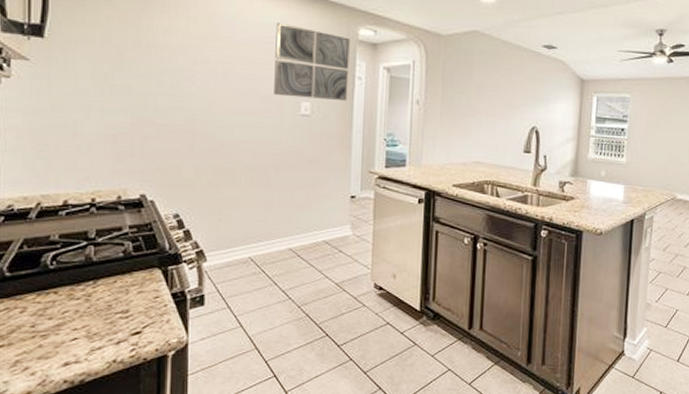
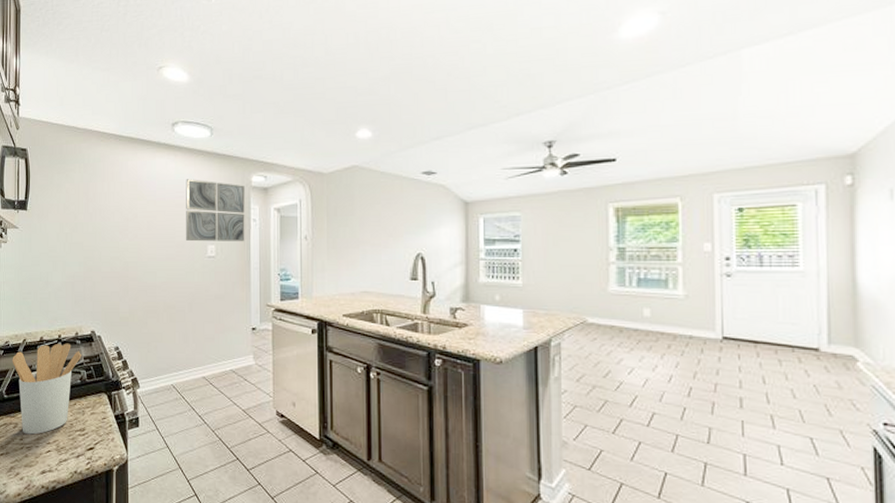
utensil holder: none [18,208,125,320] -> present [12,343,81,435]

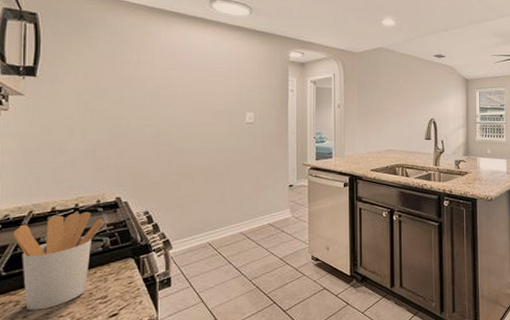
wall art: present [186,179,245,242] -> none [224,52,283,110]

